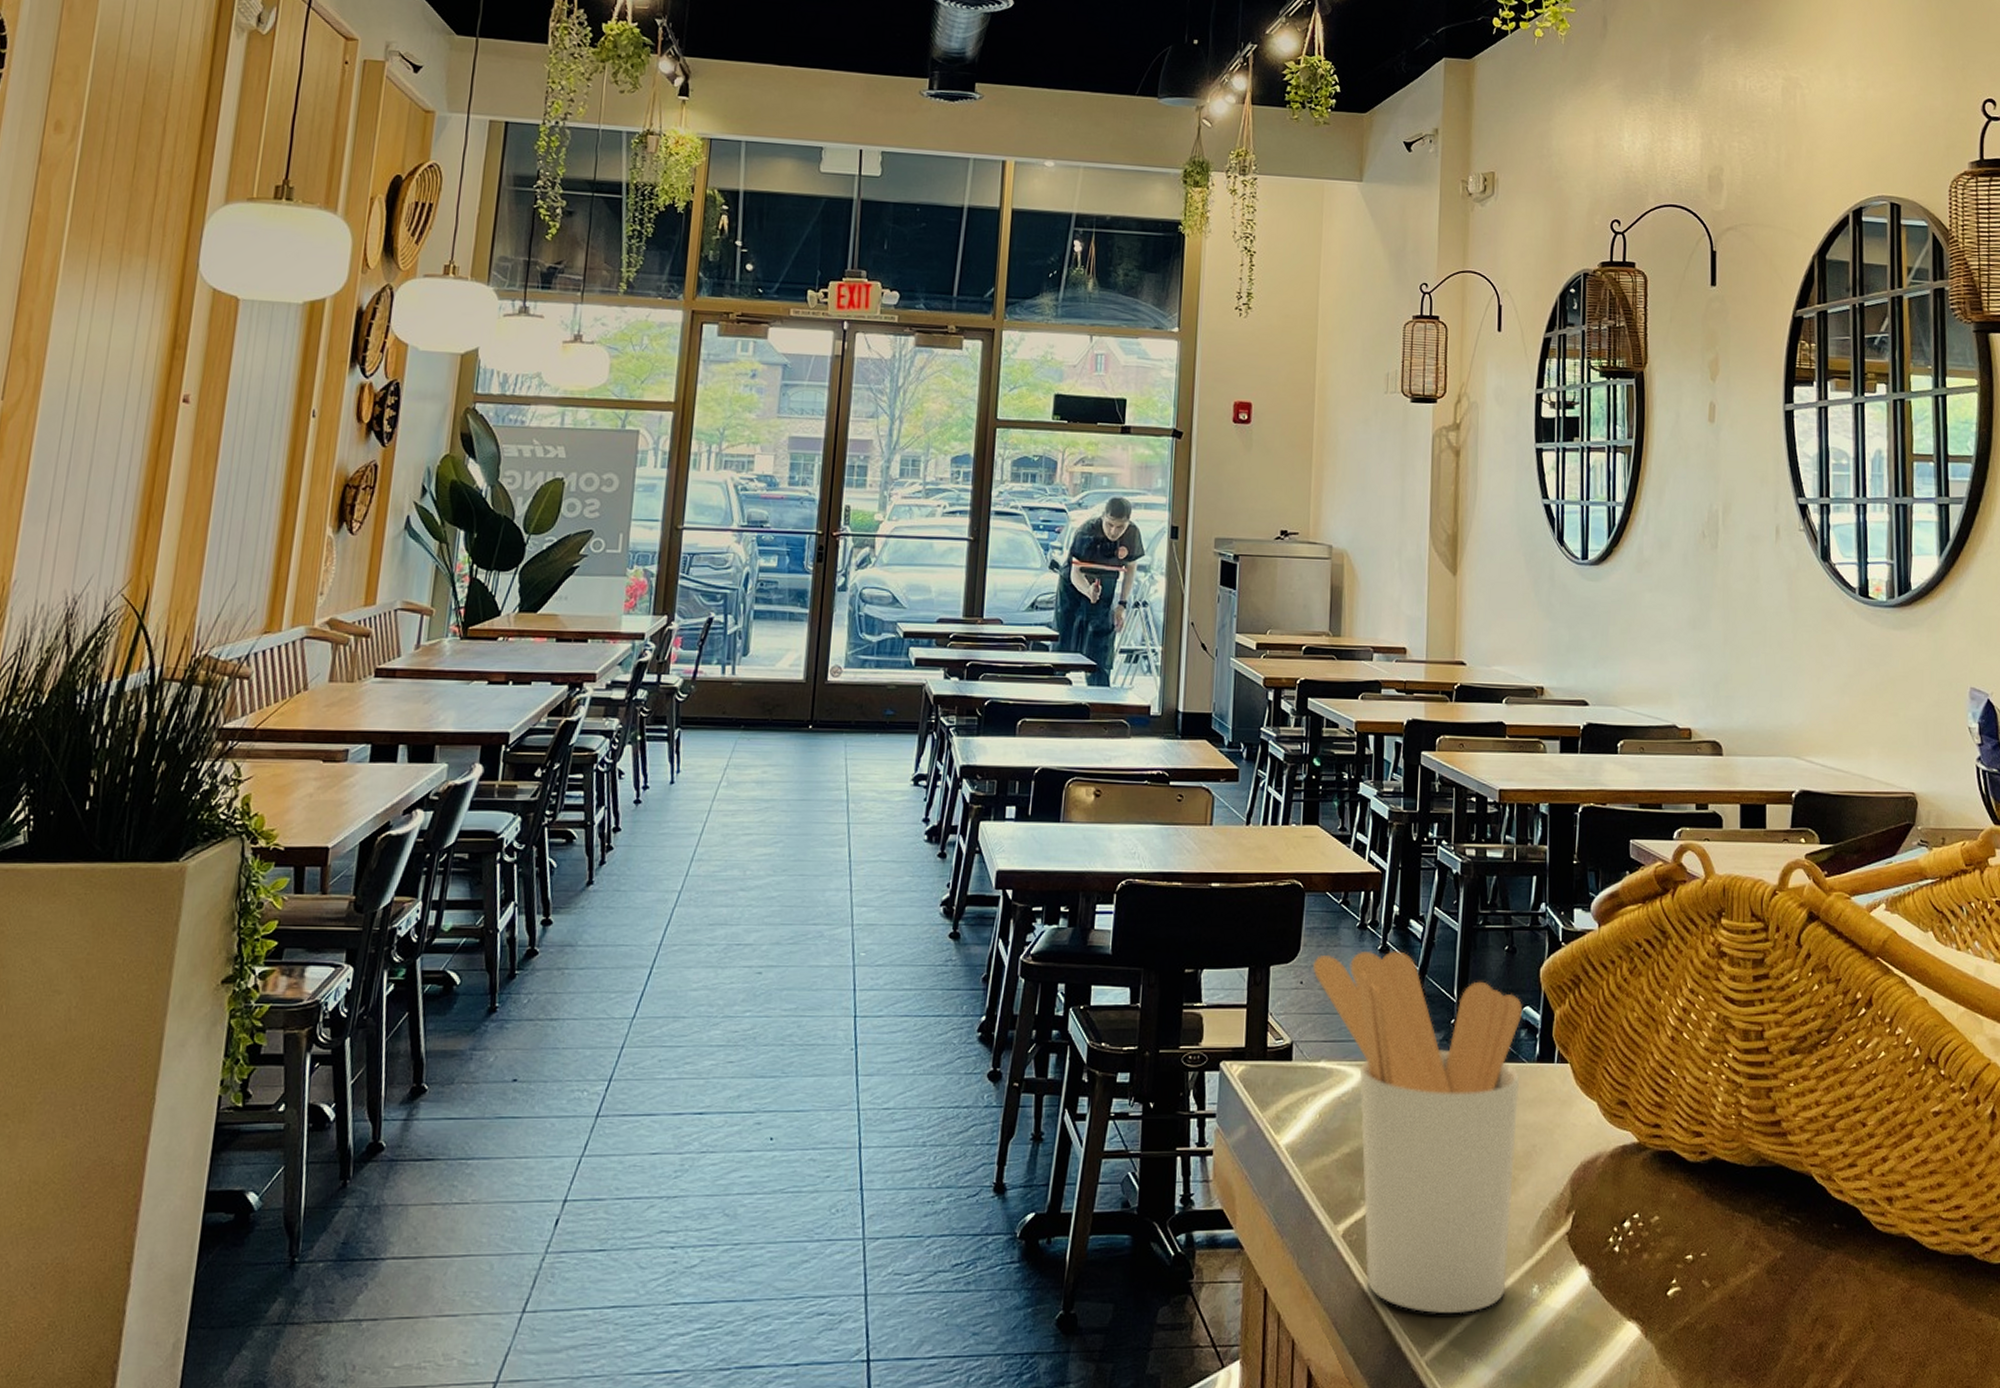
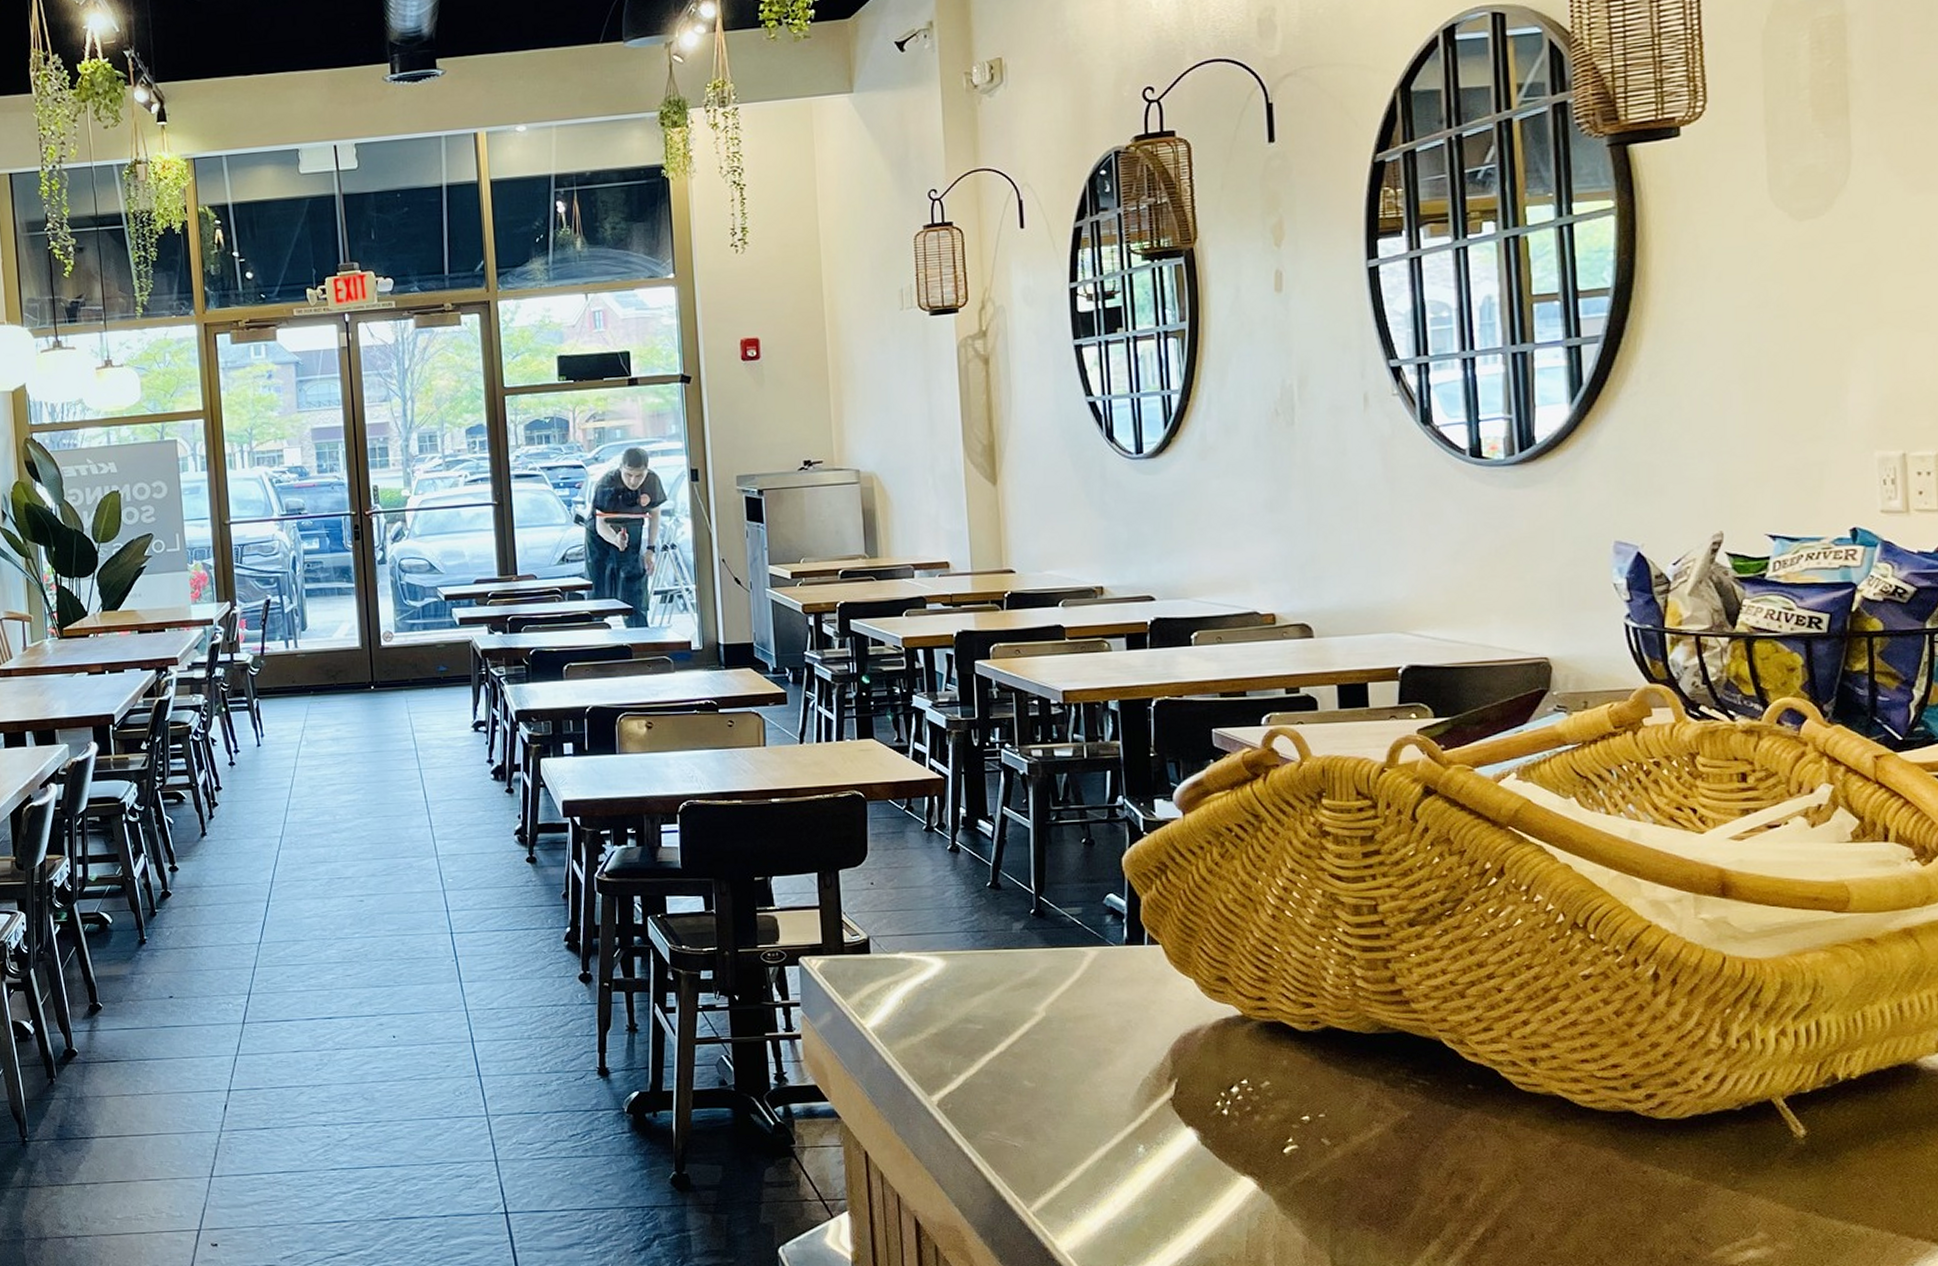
utensil holder: present [1312,950,1522,1313] -> none [881,849,1110,1171]

